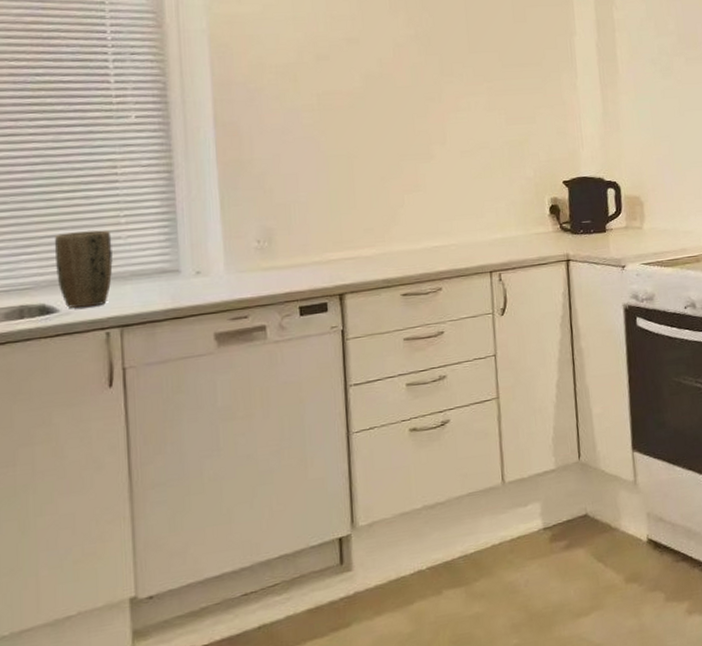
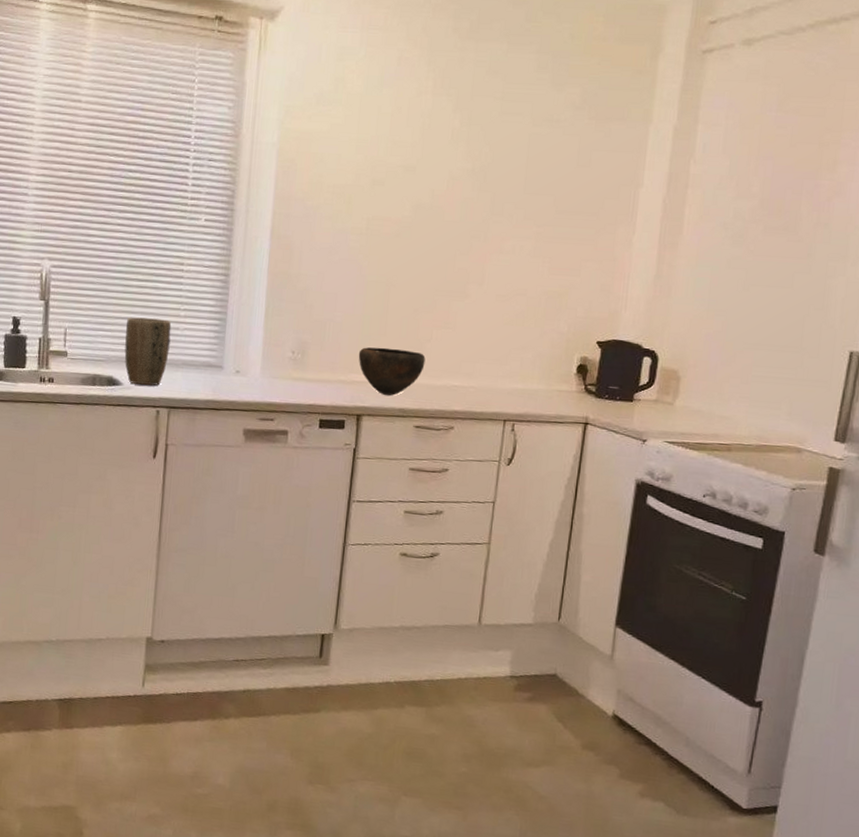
bowl: none [330,219,402,269] -> present [358,347,426,396]

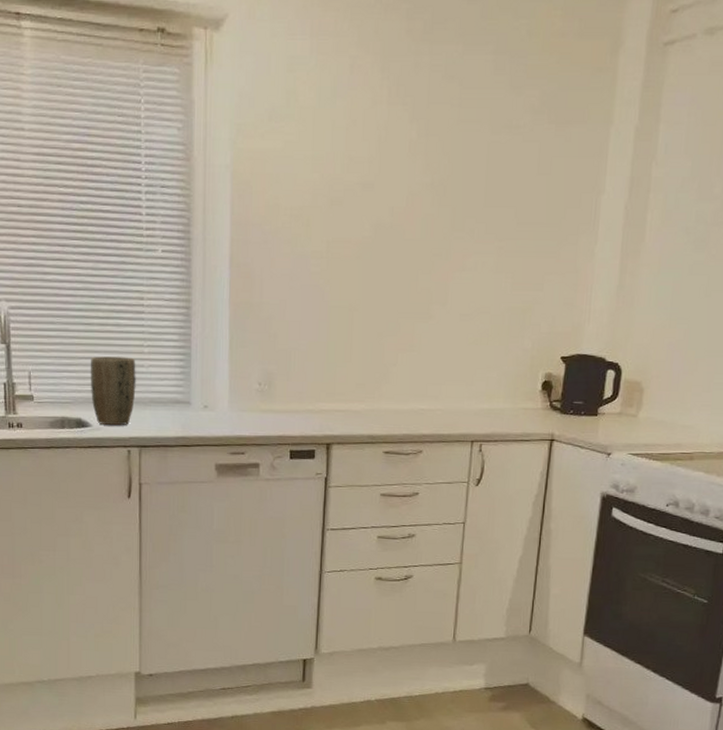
bowl: present [358,347,426,396] -> none [325,374,392,422]

